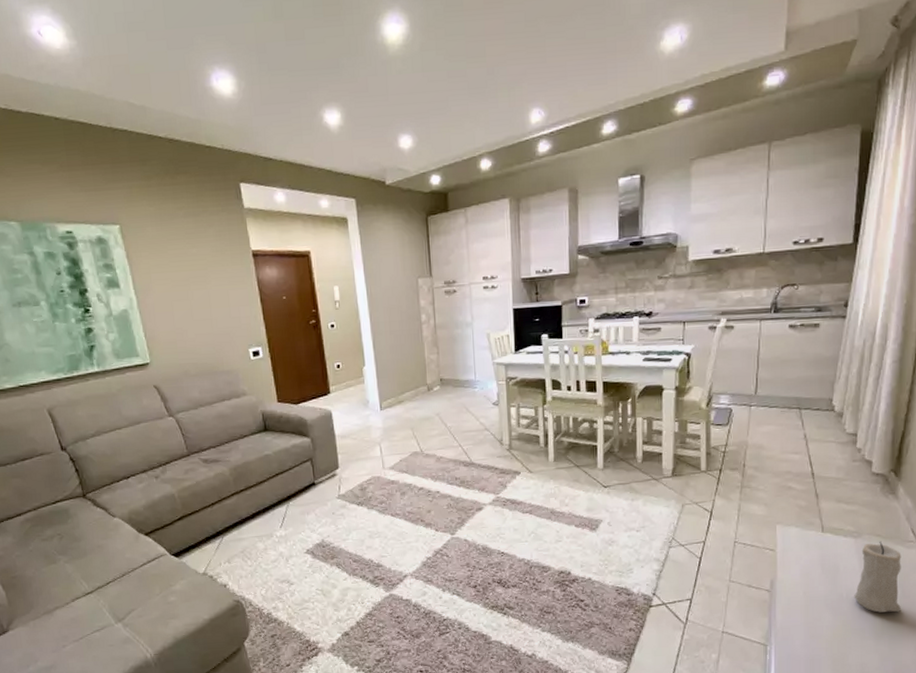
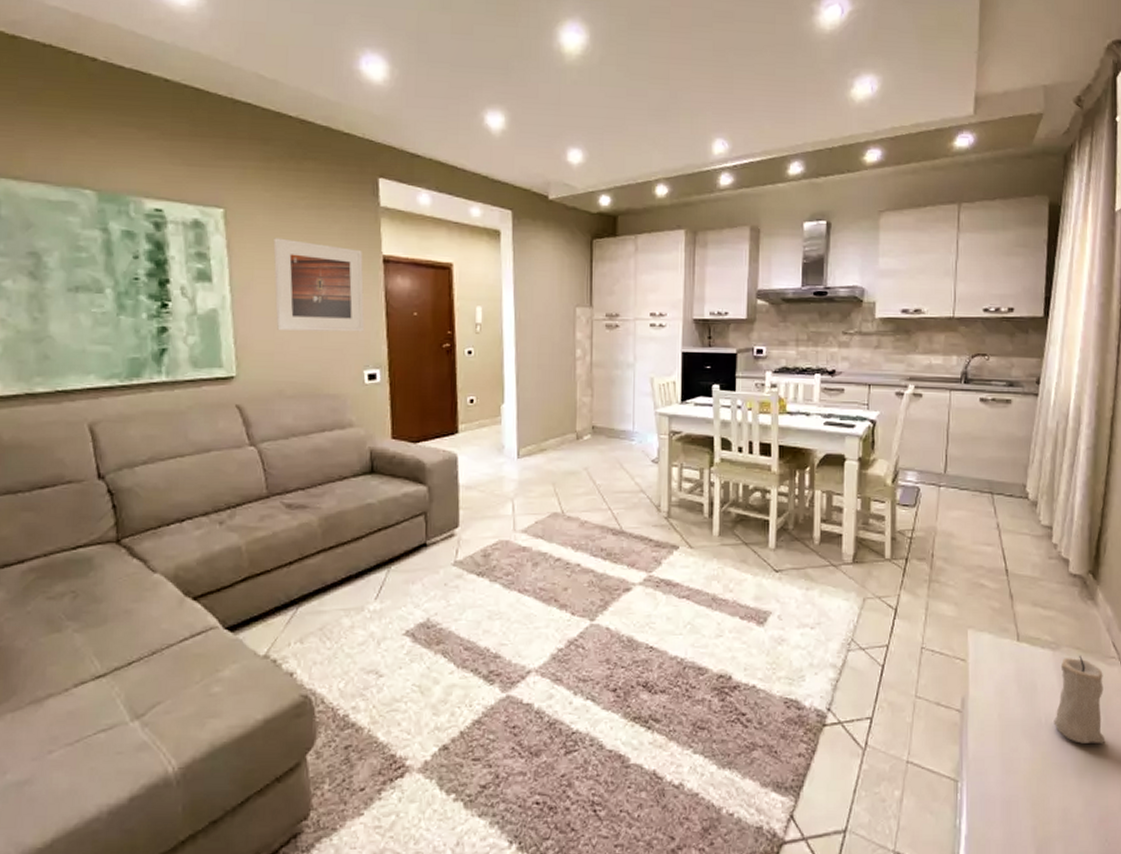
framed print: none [162,244,244,323] -> present [273,238,364,332]

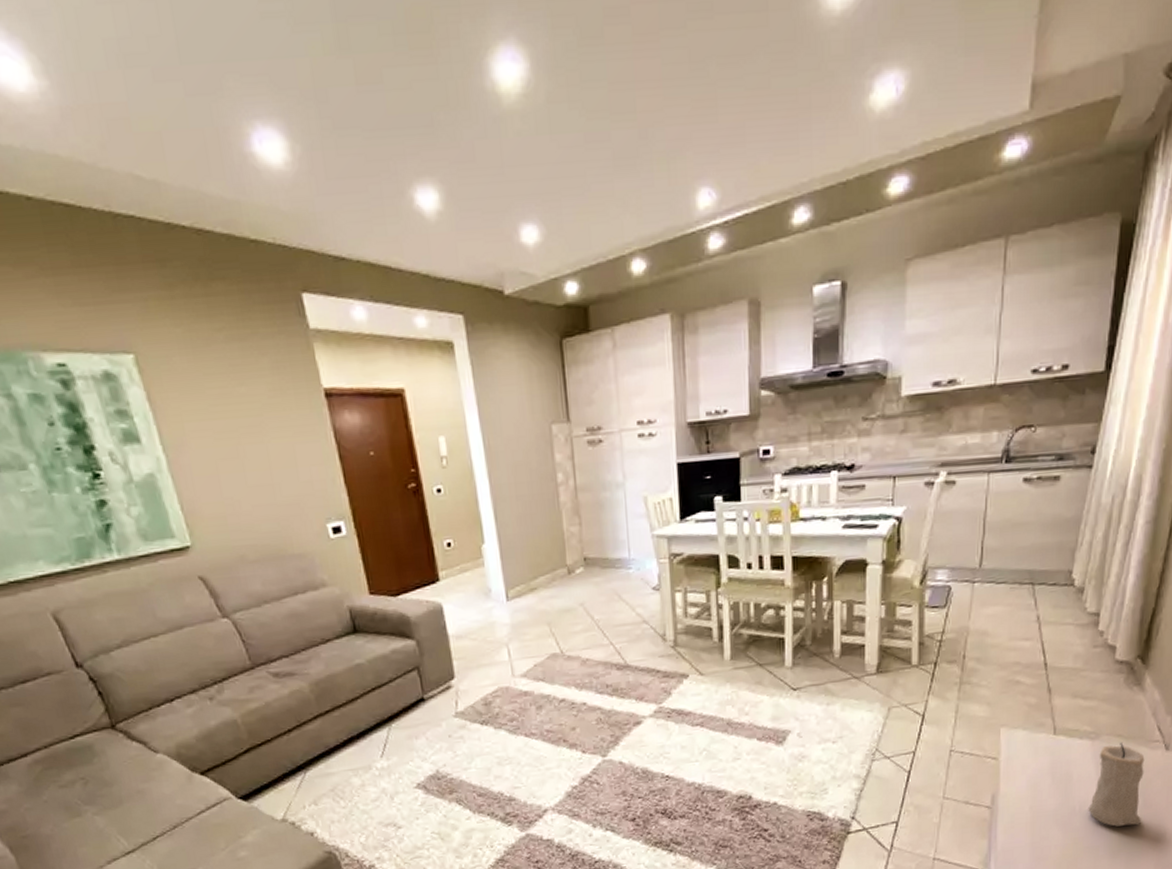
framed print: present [273,238,364,332] -> none [197,381,318,491]

